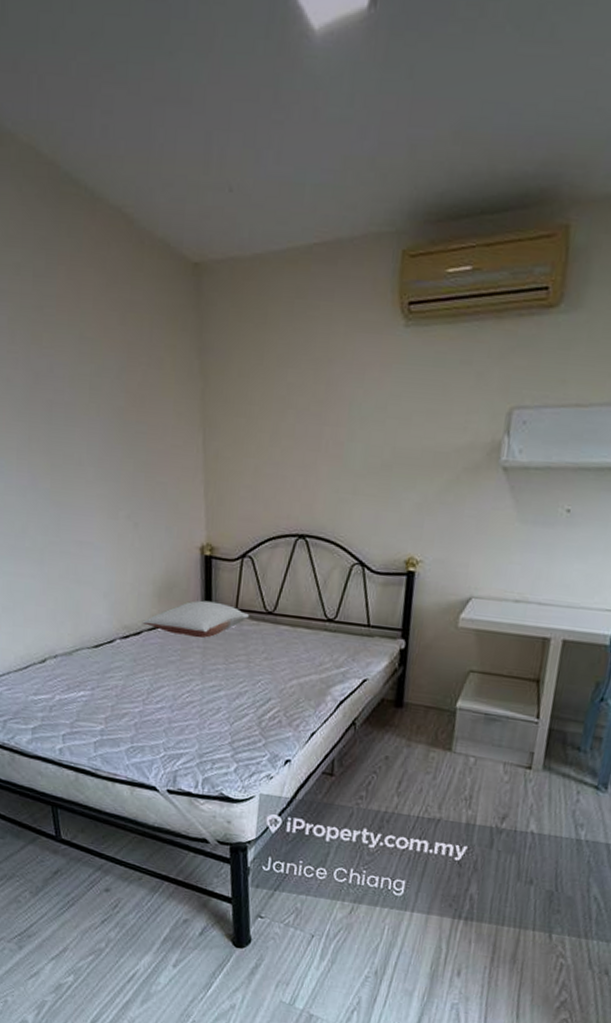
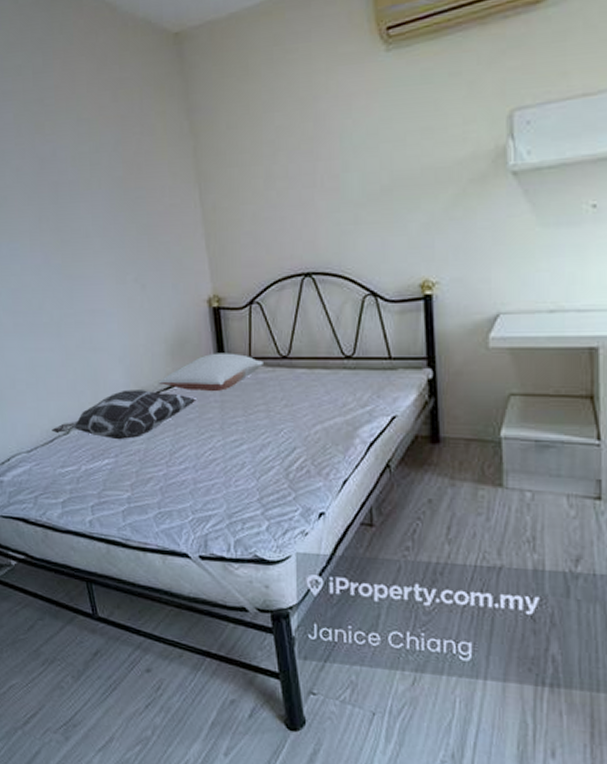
decorative pillow: none [27,625,179,674] -> present [52,390,196,440]

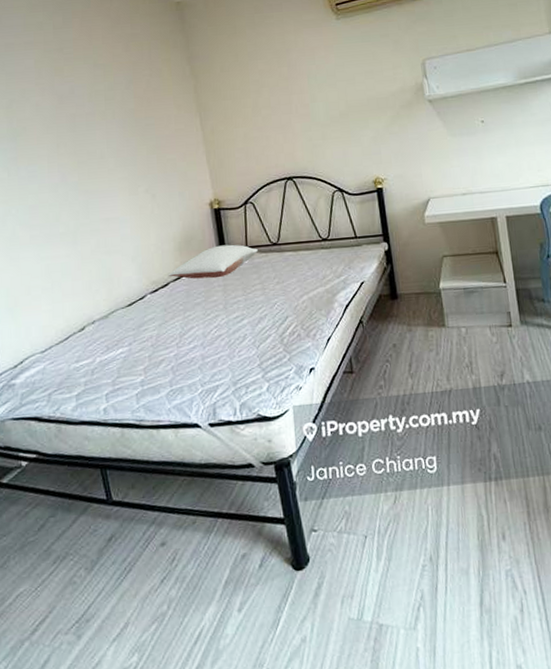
decorative pillow: present [52,390,196,440] -> none [67,282,202,332]

